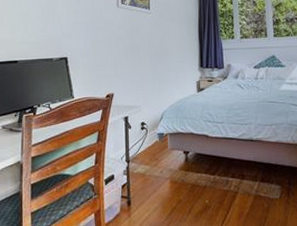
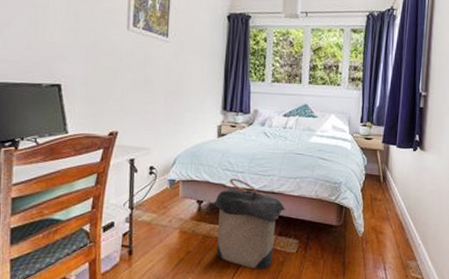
laundry hamper: none [196,128,266,217] -> present [211,178,286,270]

